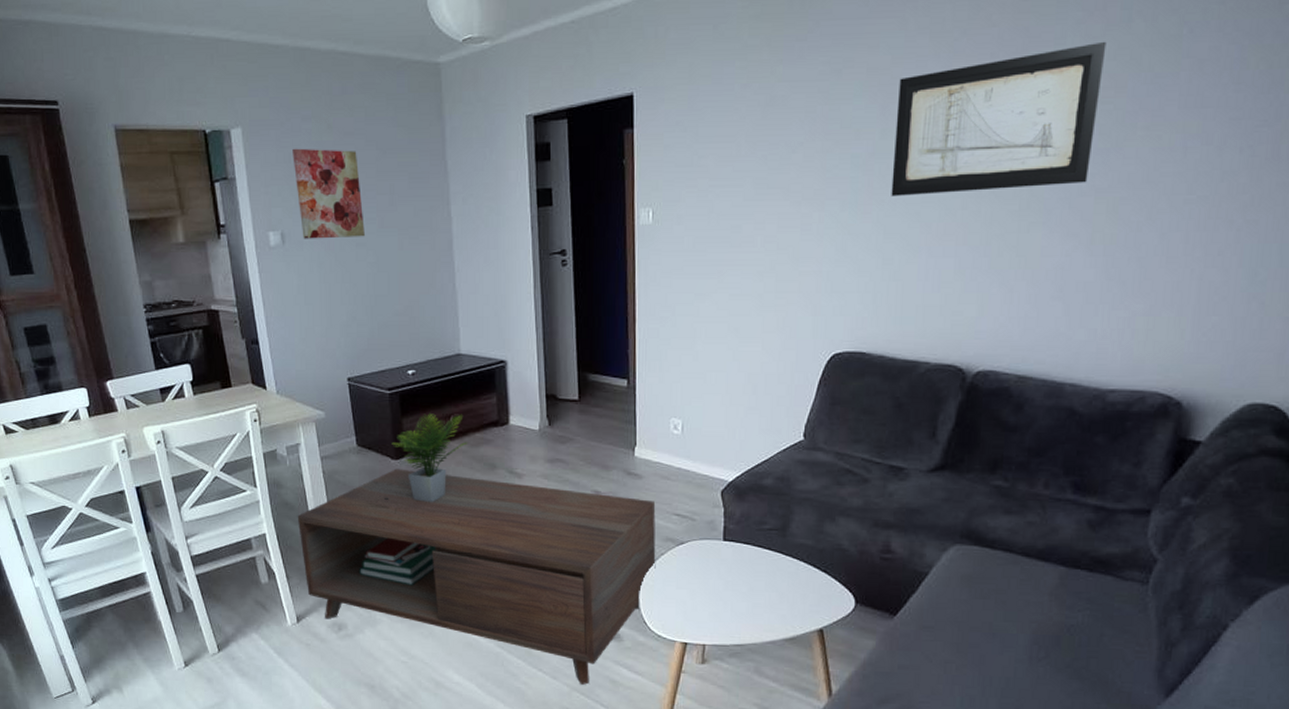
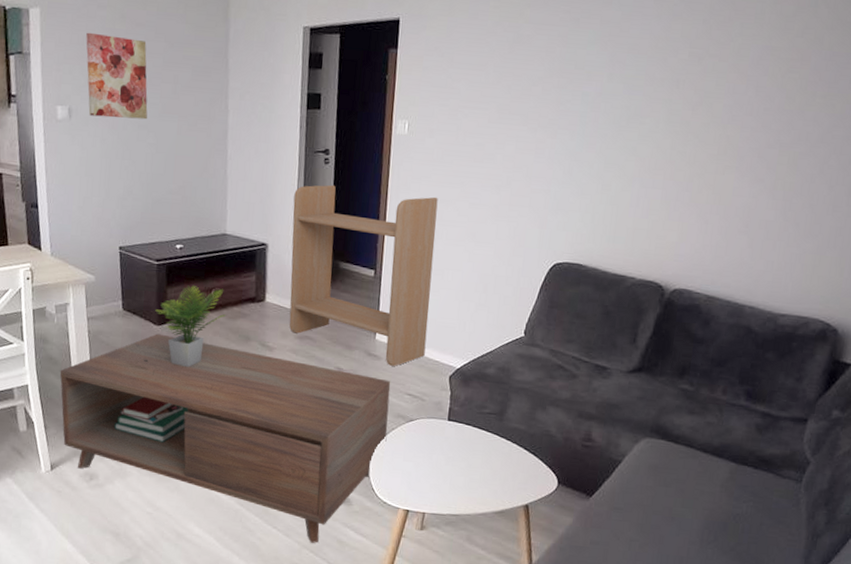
bookshelf: none [531,288,693,484] -> present [289,184,438,366]
wall art: present [891,41,1107,197] -> none [613,20,797,138]

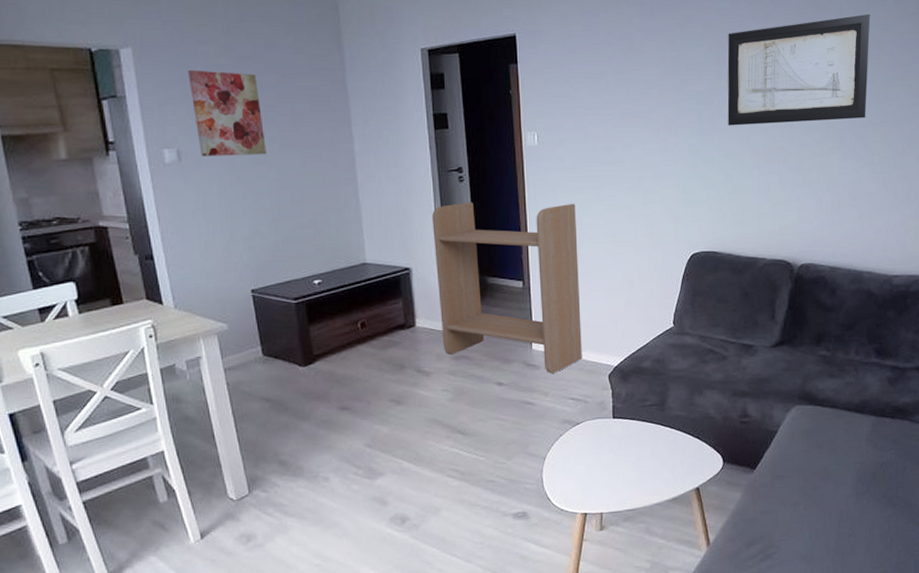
coffee table: present [60,285,391,543] -> none [199,319,556,564]
wall art: none [613,20,797,138] -> present [727,13,870,126]

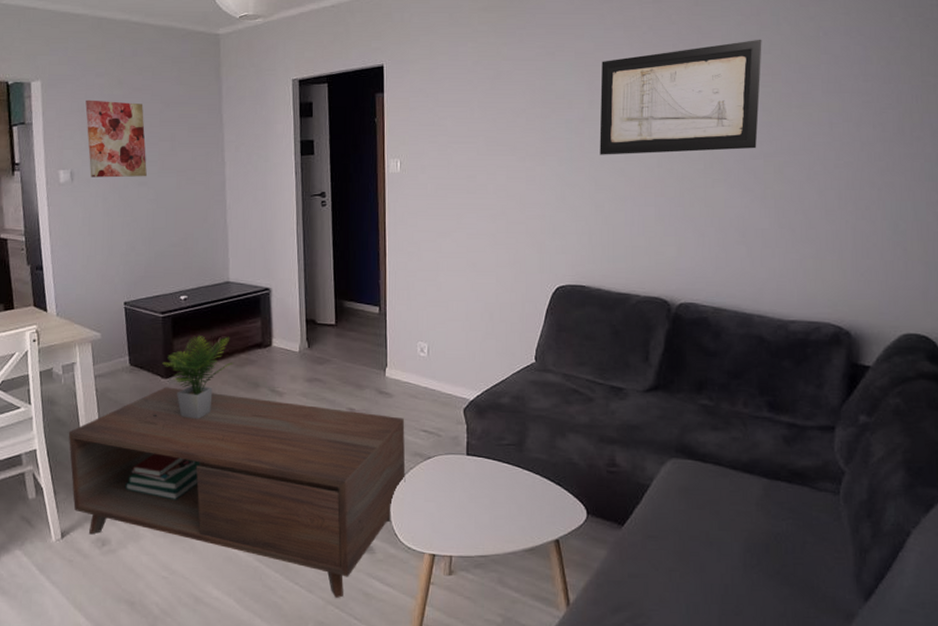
coffee table: none [199,319,556,564] -> present [68,336,406,598]
bookshelf: present [432,202,582,373] -> none [294,226,437,403]

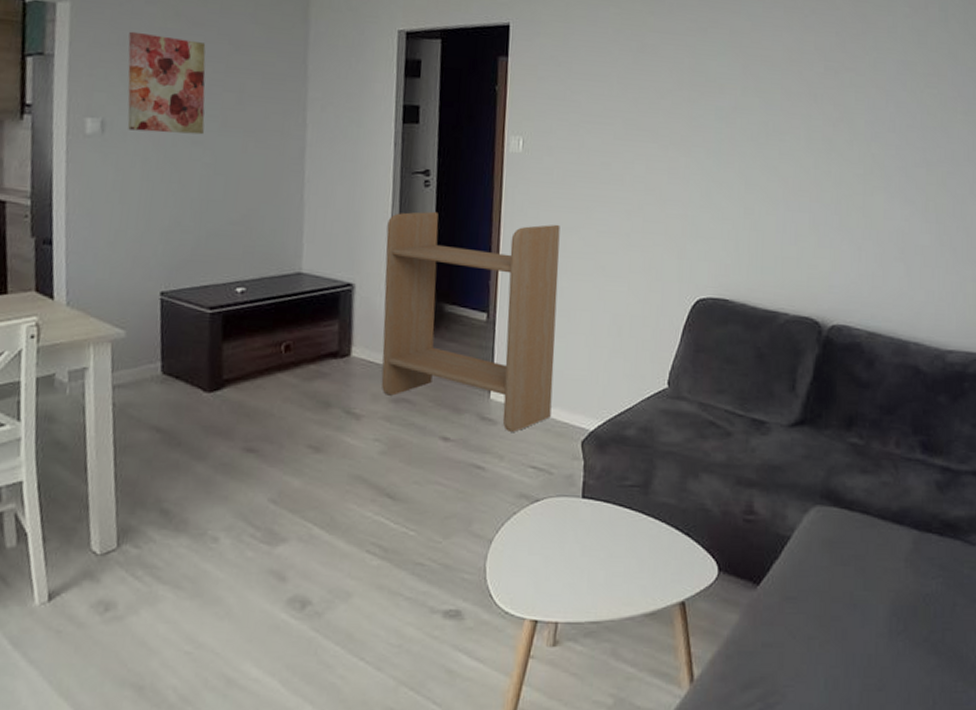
coffee table: present [68,336,406,598] -> none [69,339,511,677]
bookshelf: none [294,226,437,403] -> present [381,211,560,432]
wall art: present [599,39,762,155] -> none [752,35,929,156]

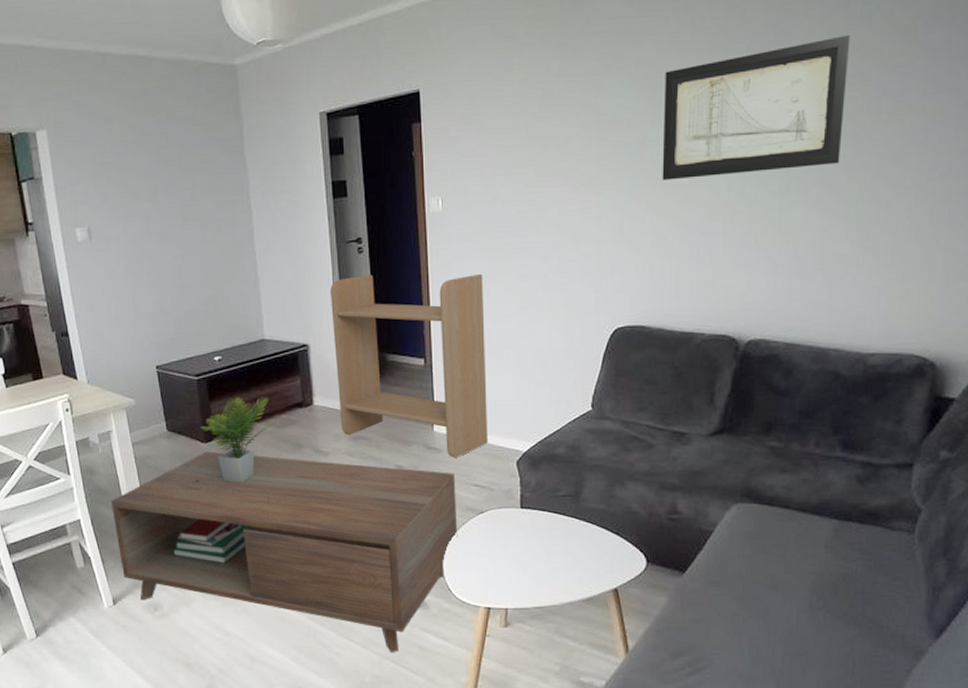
coffee table: none [69,339,511,677] -> present [110,397,458,652]
wall art: present [127,31,206,135] -> none [97,148,169,234]
wall art: none [752,35,929,156] -> present [662,34,850,181]

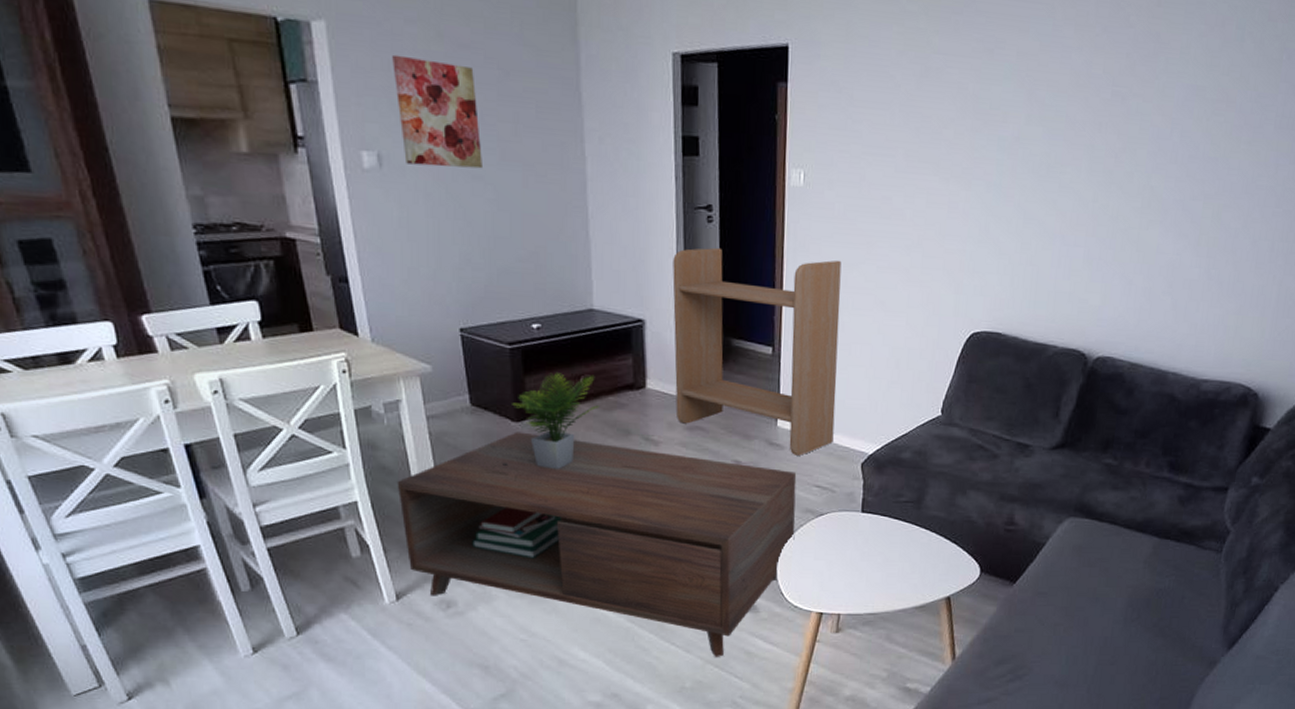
wall art: none [97,148,169,234] -> present [392,54,482,169]
wall art: present [662,34,850,181] -> none [1032,56,1222,188]

